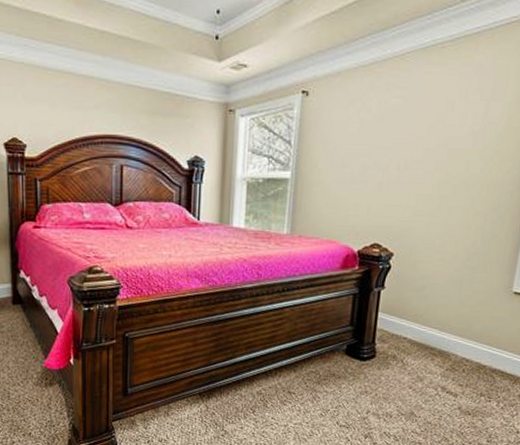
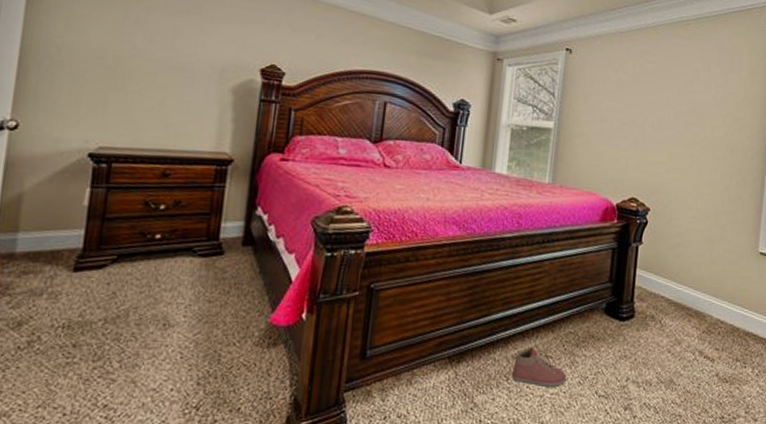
sneaker: none [258,385,309,419] -> present [512,347,567,388]

